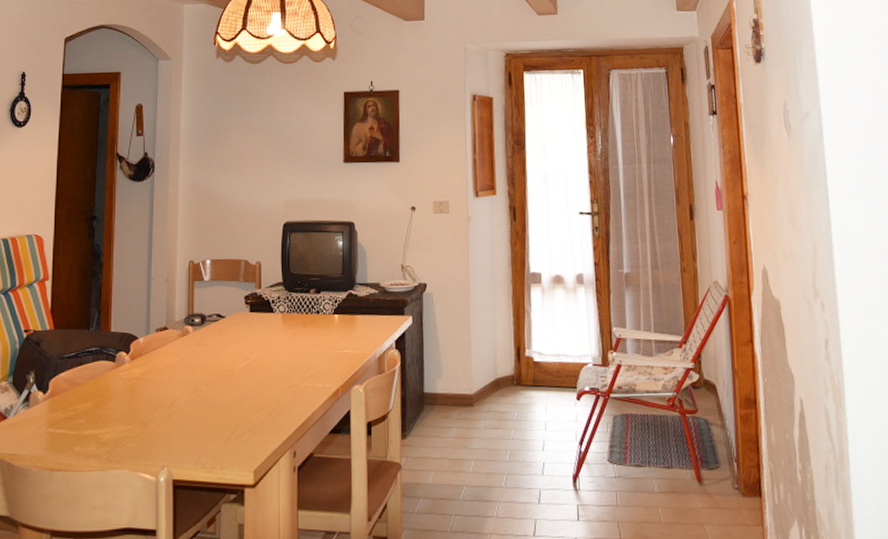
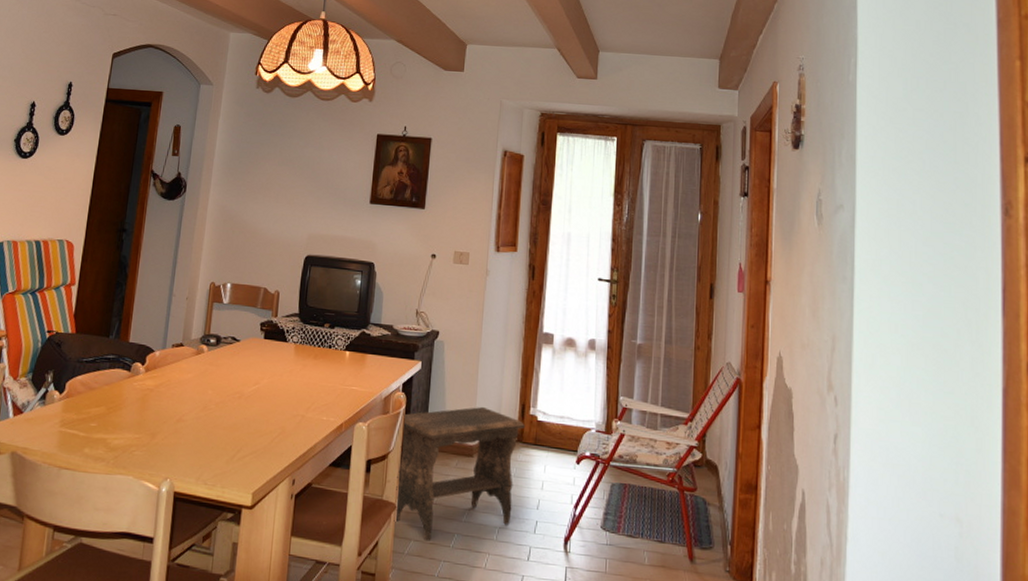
footstool: none [398,354,523,497] -> present [394,406,526,541]

